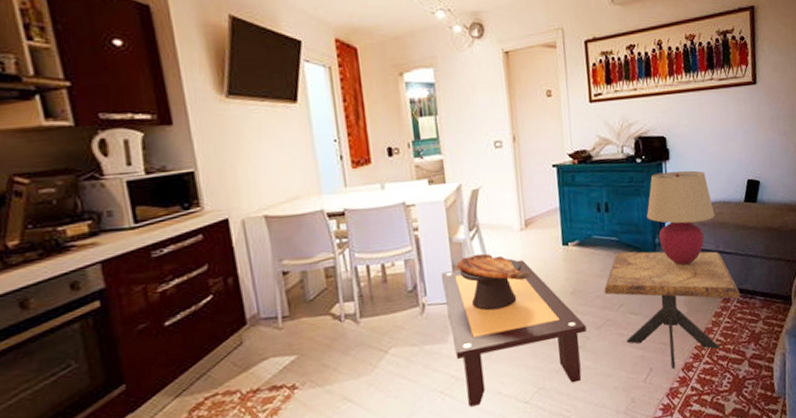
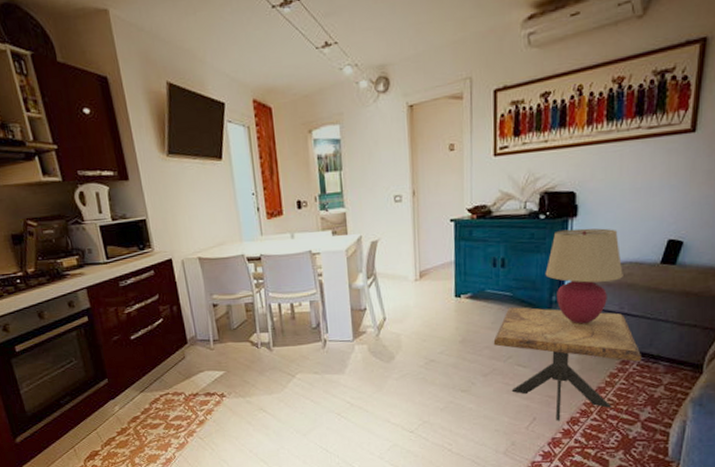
coffee table: present [440,259,587,407] -> none [340,308,473,429]
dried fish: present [456,253,531,311] -> none [354,300,422,351]

